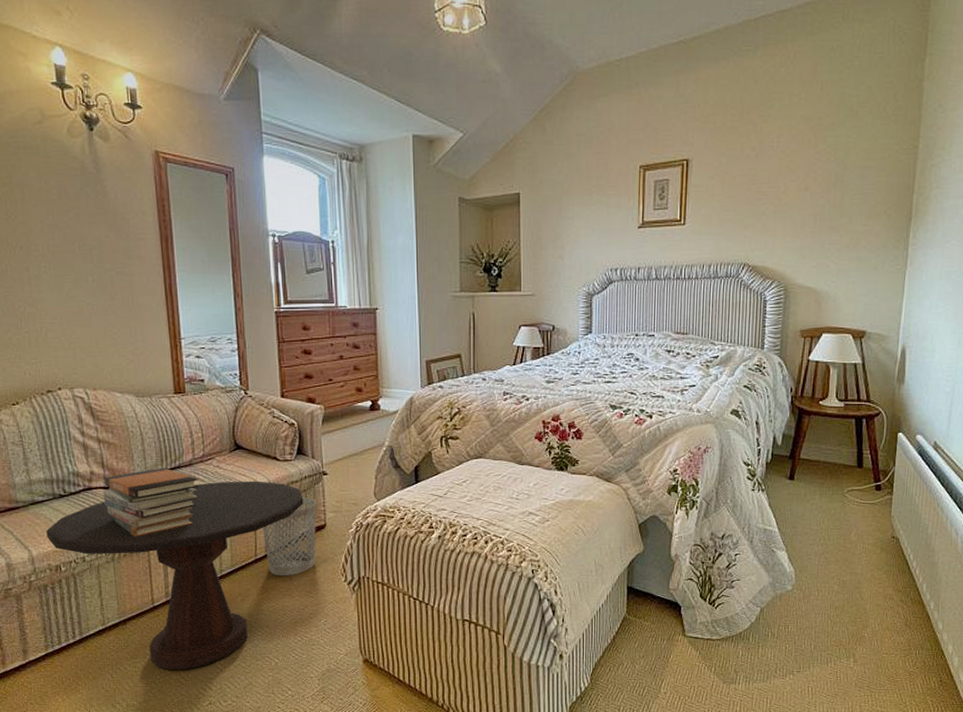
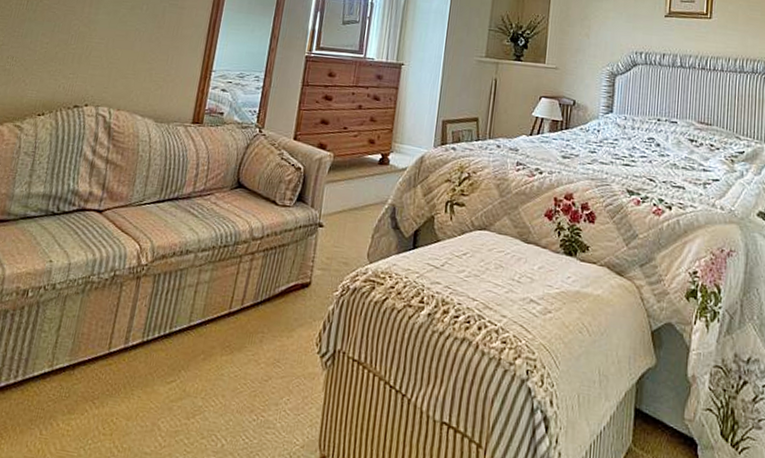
side table: present [46,481,304,670] -> none [25,219,294,438]
book stack: present [102,467,199,538] -> none [93,196,192,270]
wastebasket: present [262,498,317,576] -> none [240,249,306,338]

